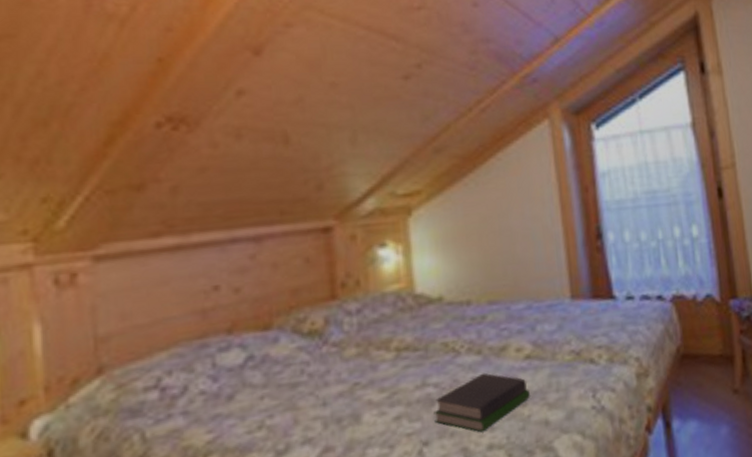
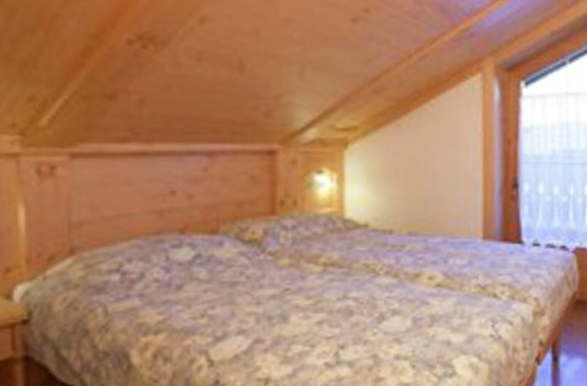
book: present [434,373,530,433] -> none [351,294,437,344]

